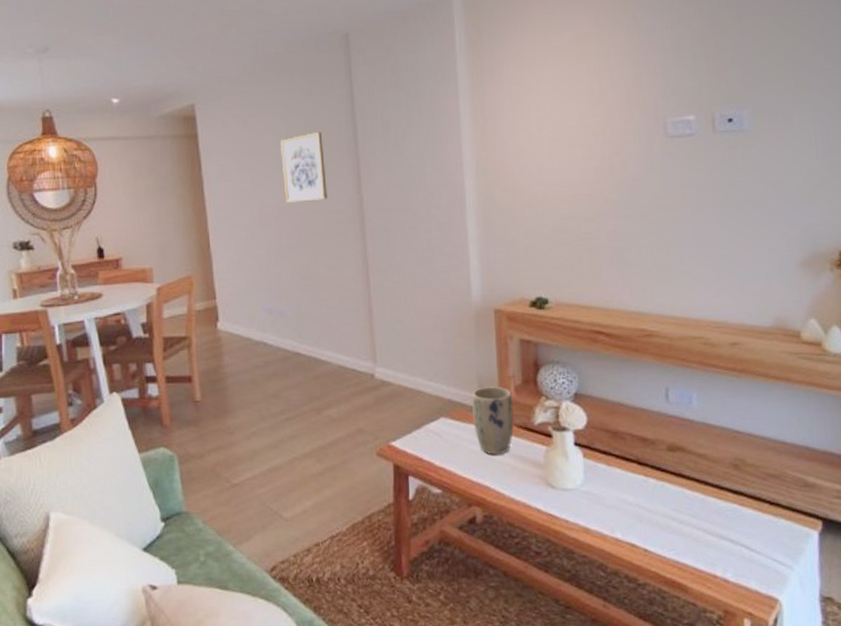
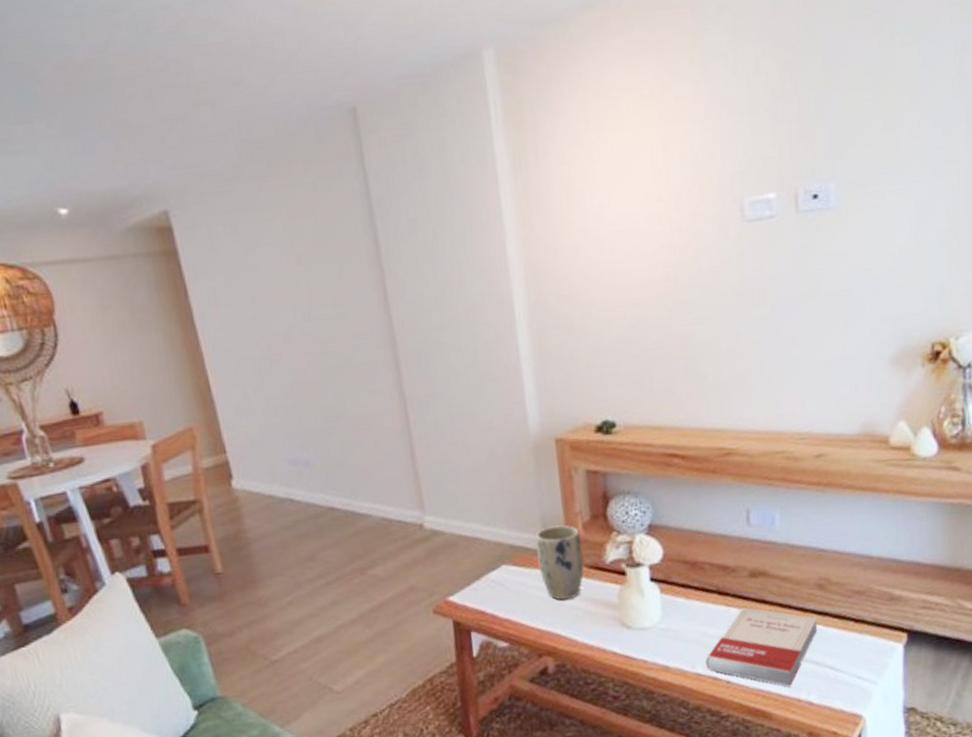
wall art: present [280,132,328,203] -> none [283,238,350,330]
book: none [624,479,734,561] -> present [705,607,818,686]

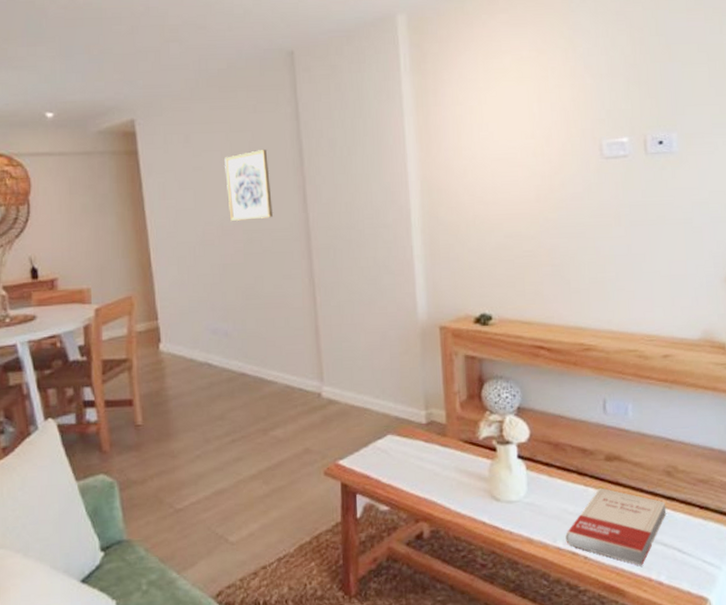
wall art: none [283,238,350,330] -> present [224,150,274,221]
plant pot: present [535,525,584,600] -> none [418,402,460,470]

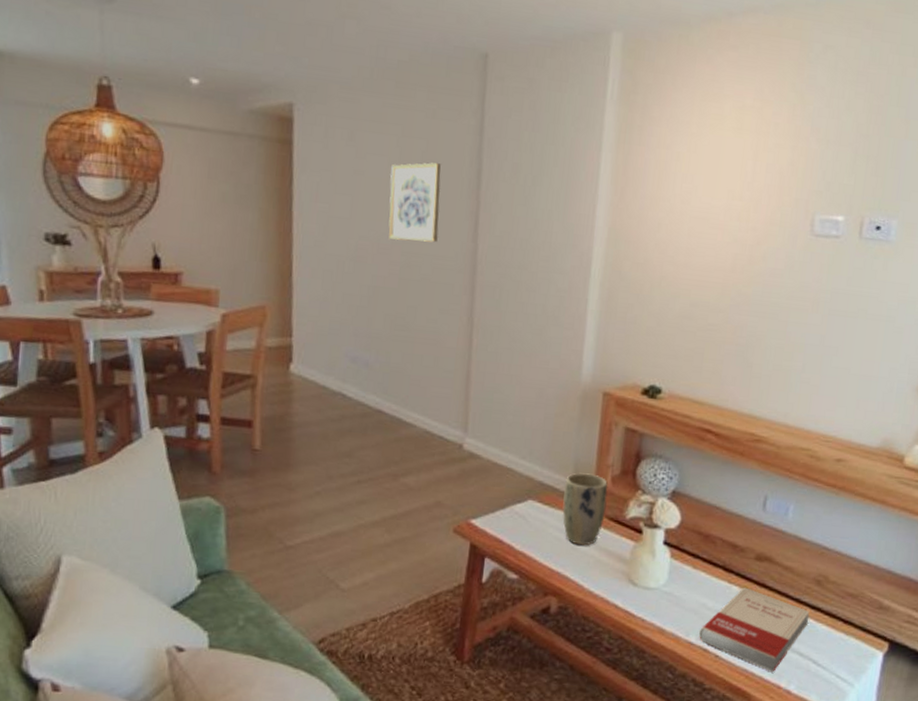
plant pot: none [418,402,460,470] -> present [562,473,608,546]

